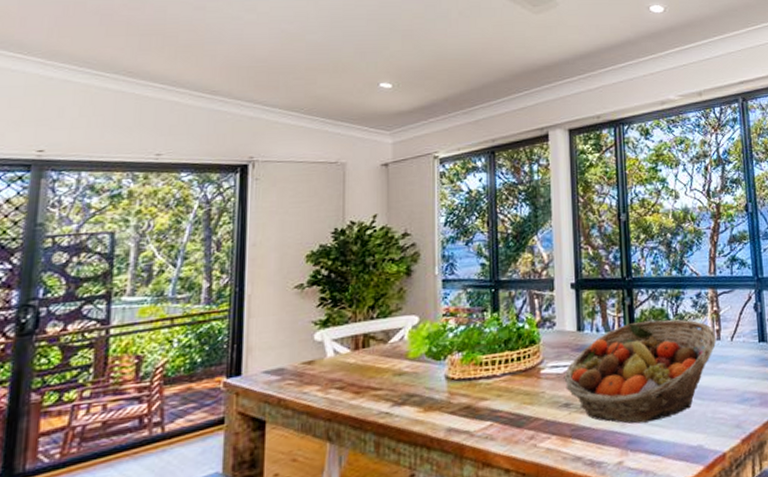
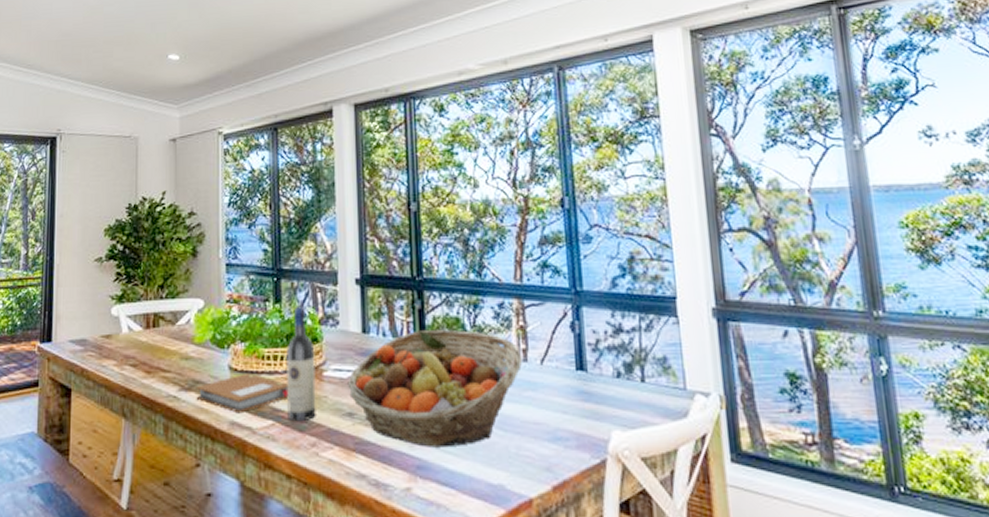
notebook: none [410,380,507,420] -> present [196,374,289,414]
wine bottle: none [504,313,534,420] -> present [286,307,316,422]

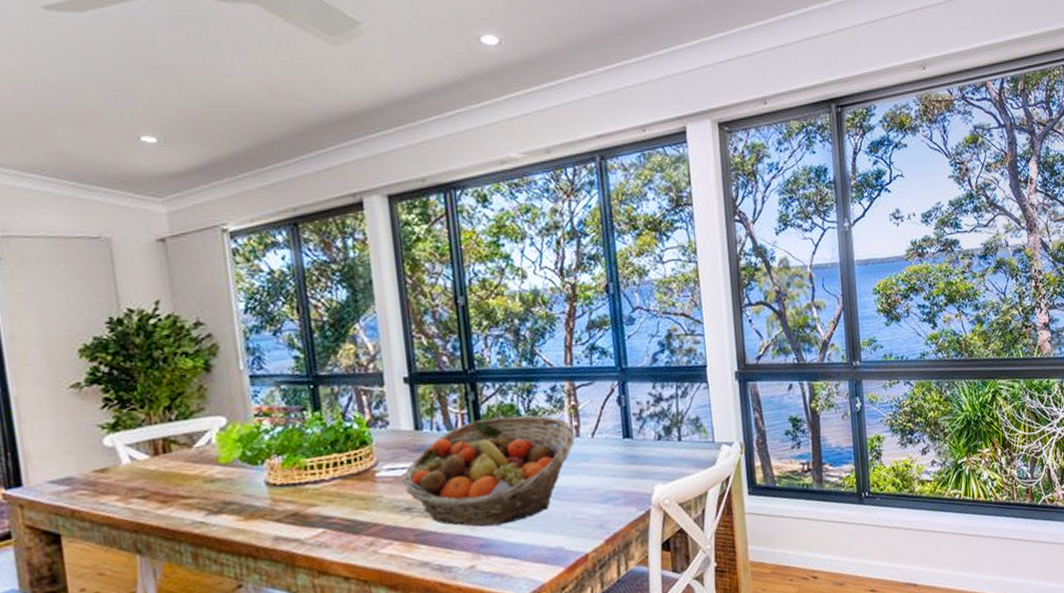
notebook: present [196,374,289,414] -> none [227,486,339,528]
wine bottle: present [286,307,316,422] -> none [332,412,372,526]

